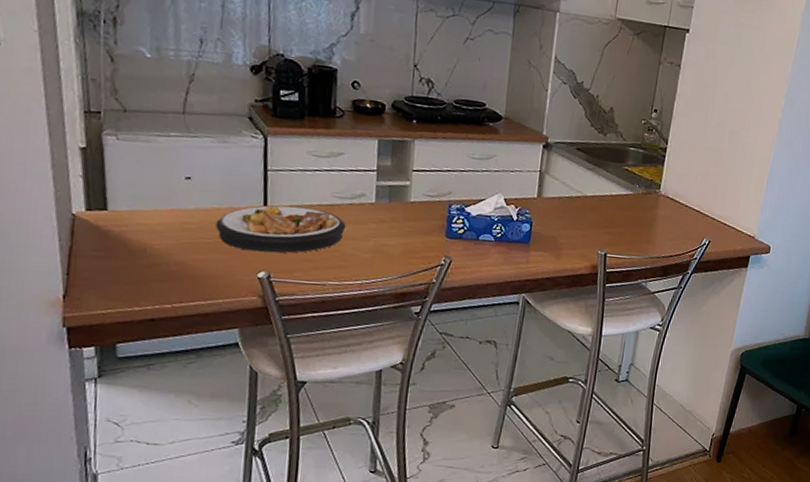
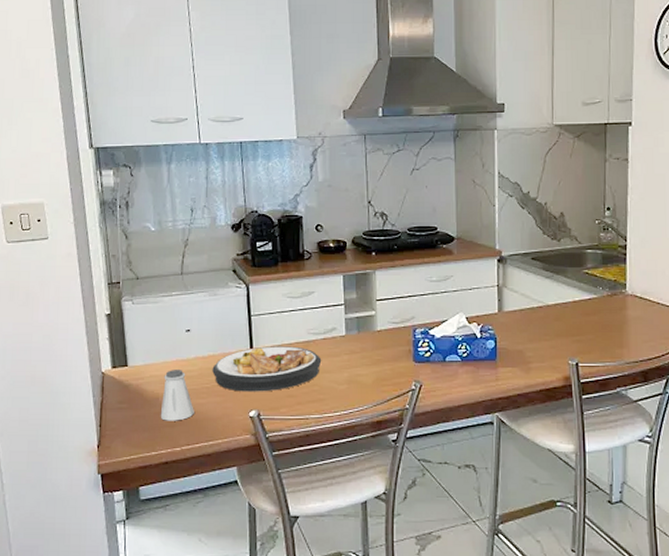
saltshaker: none [147,219,191,276] -> present [160,370,194,421]

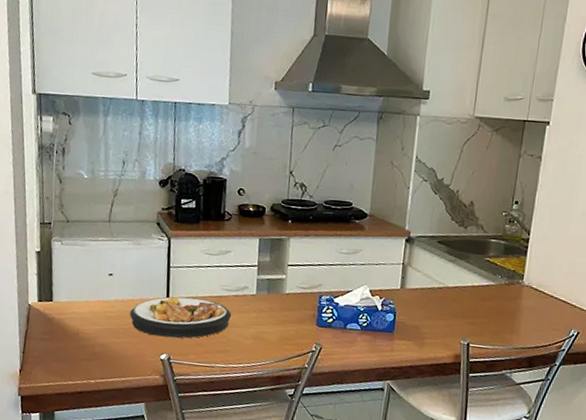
saltshaker: present [160,370,194,421] -> none [78,309,111,356]

